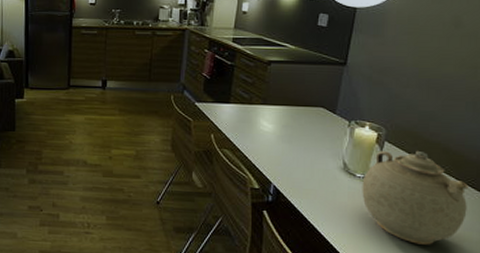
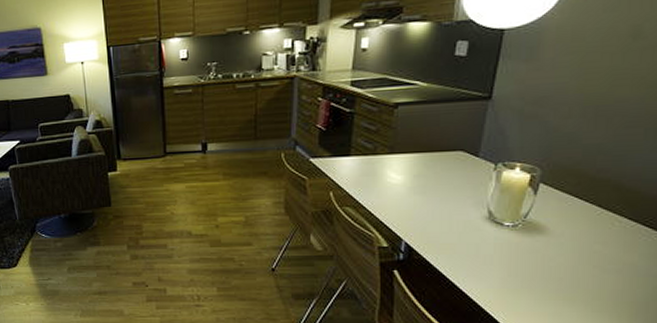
teapot: present [362,150,469,245] -> none [511,190,645,295]

